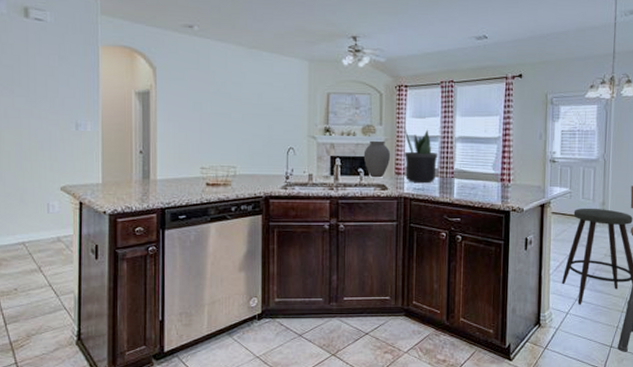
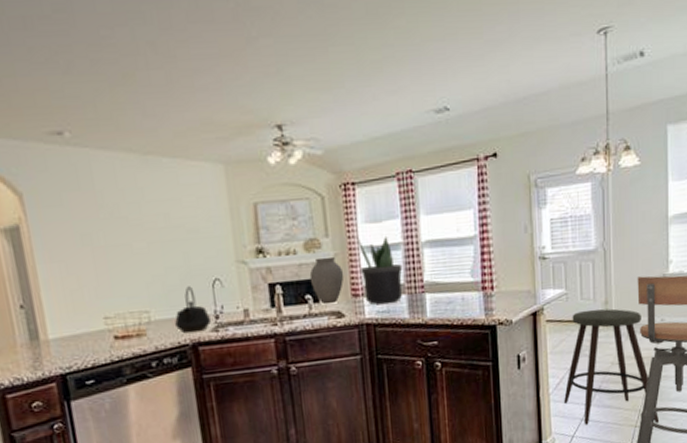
kettle: none [253,151,283,187] -> present [174,286,212,332]

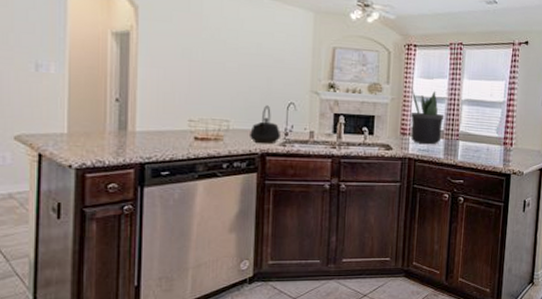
vase: present [309,256,344,305] -> none [368,99,397,138]

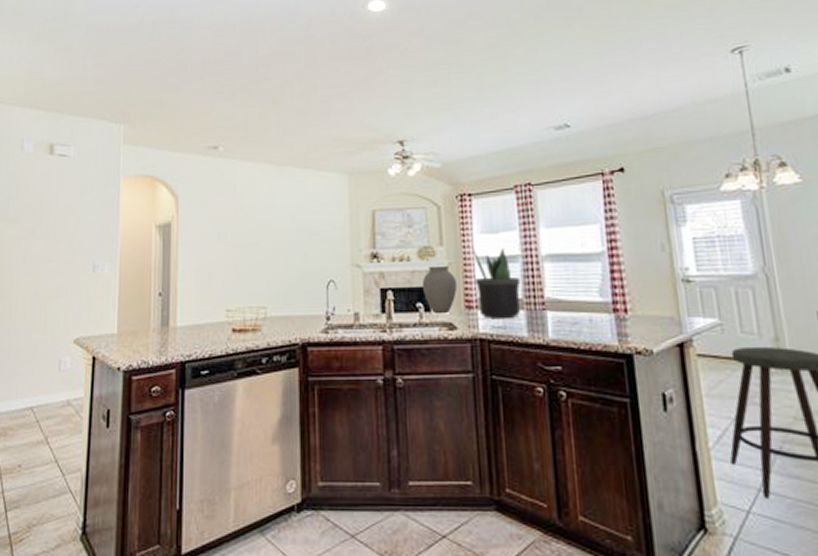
kettle: present [248,105,282,143] -> none [287,286,323,331]
vase: none [368,99,397,138] -> present [422,265,458,315]

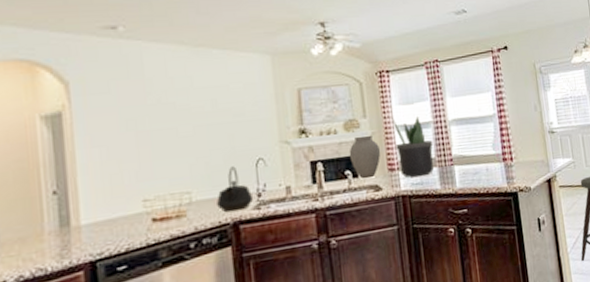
kettle: none [287,286,323,331] -> present [215,166,254,212]

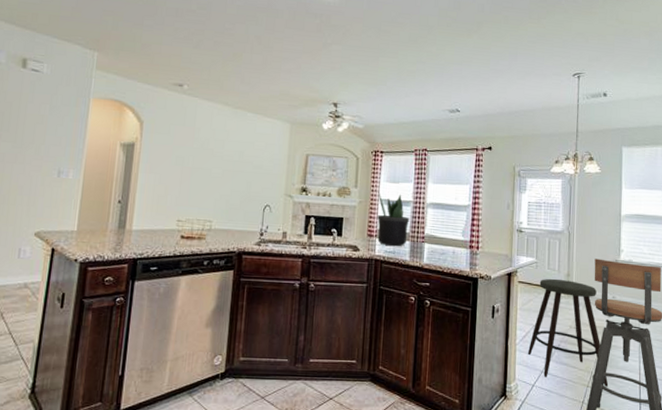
kettle: present [215,166,254,212] -> none [228,207,257,243]
vase: present [349,135,381,179] -> none [337,202,364,239]

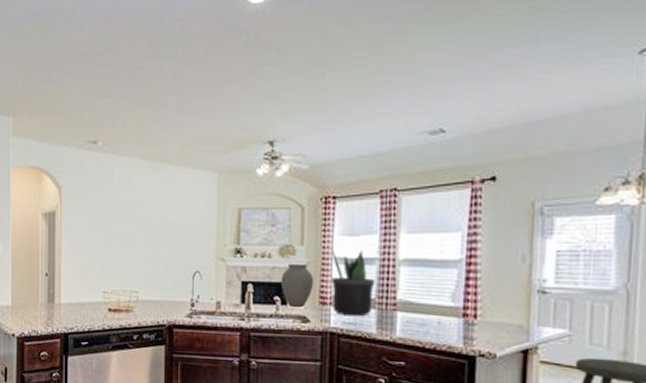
vase: none [337,202,364,239] -> present [280,263,314,308]

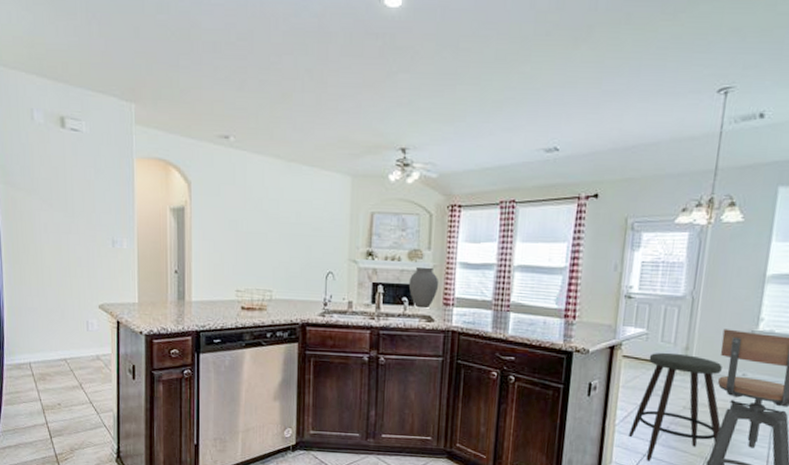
planter: present [331,249,376,316] -> none [454,254,493,316]

